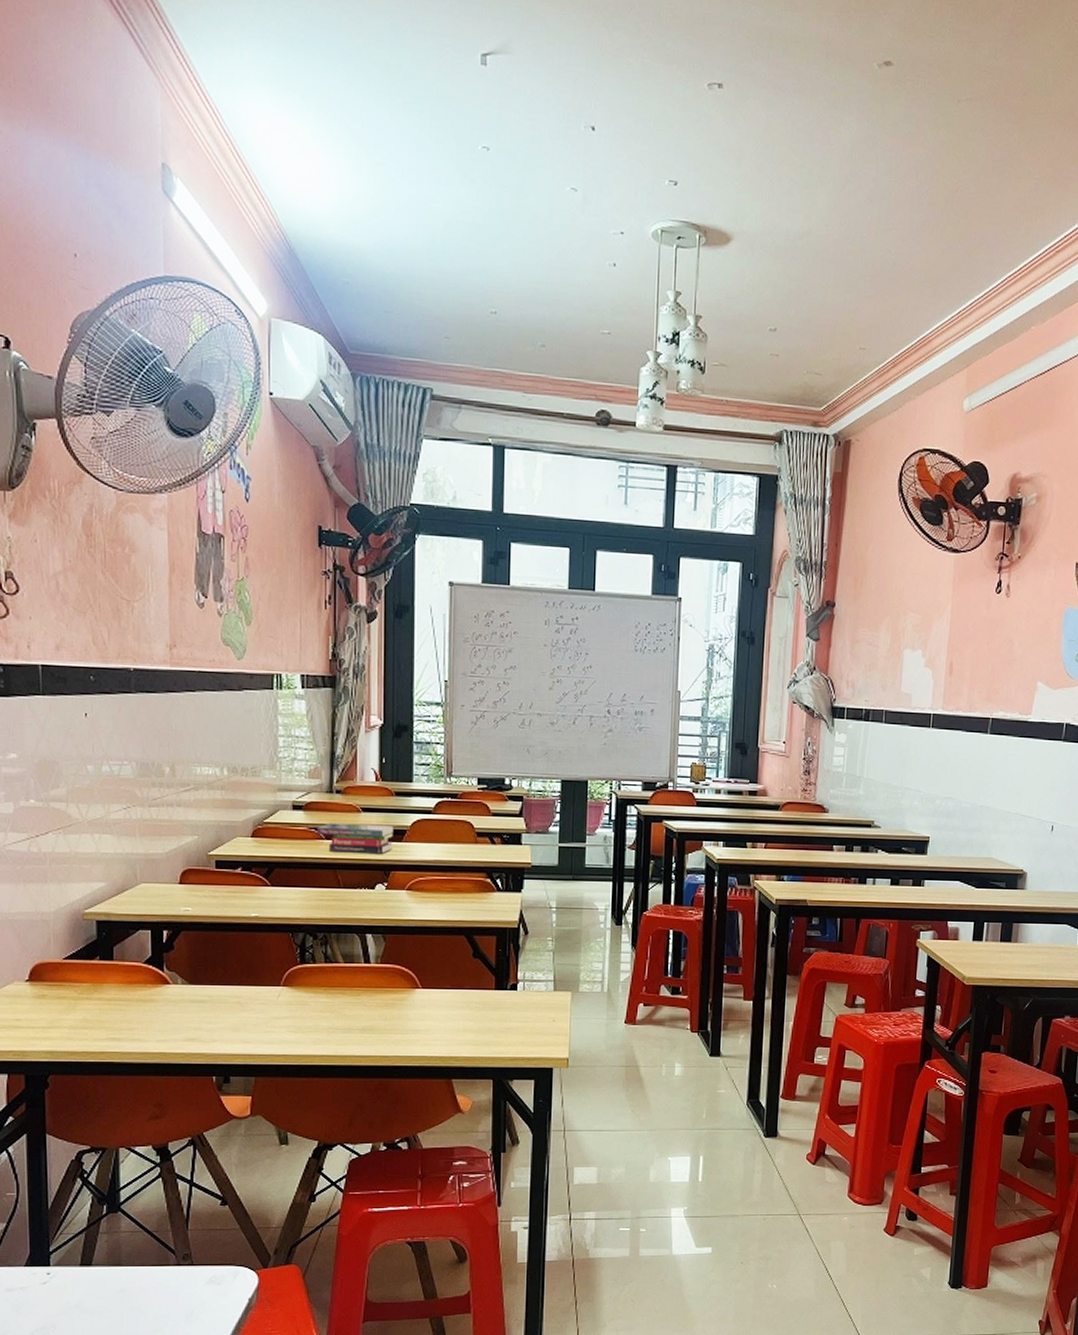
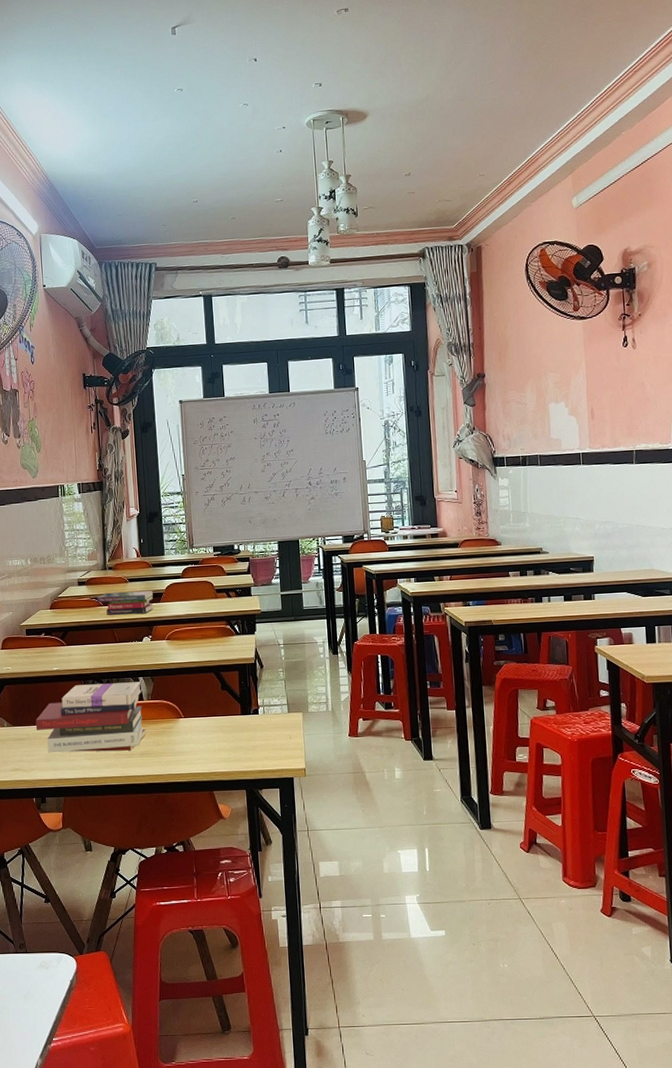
books: none [221,938,371,1024] -> present [35,682,147,753]

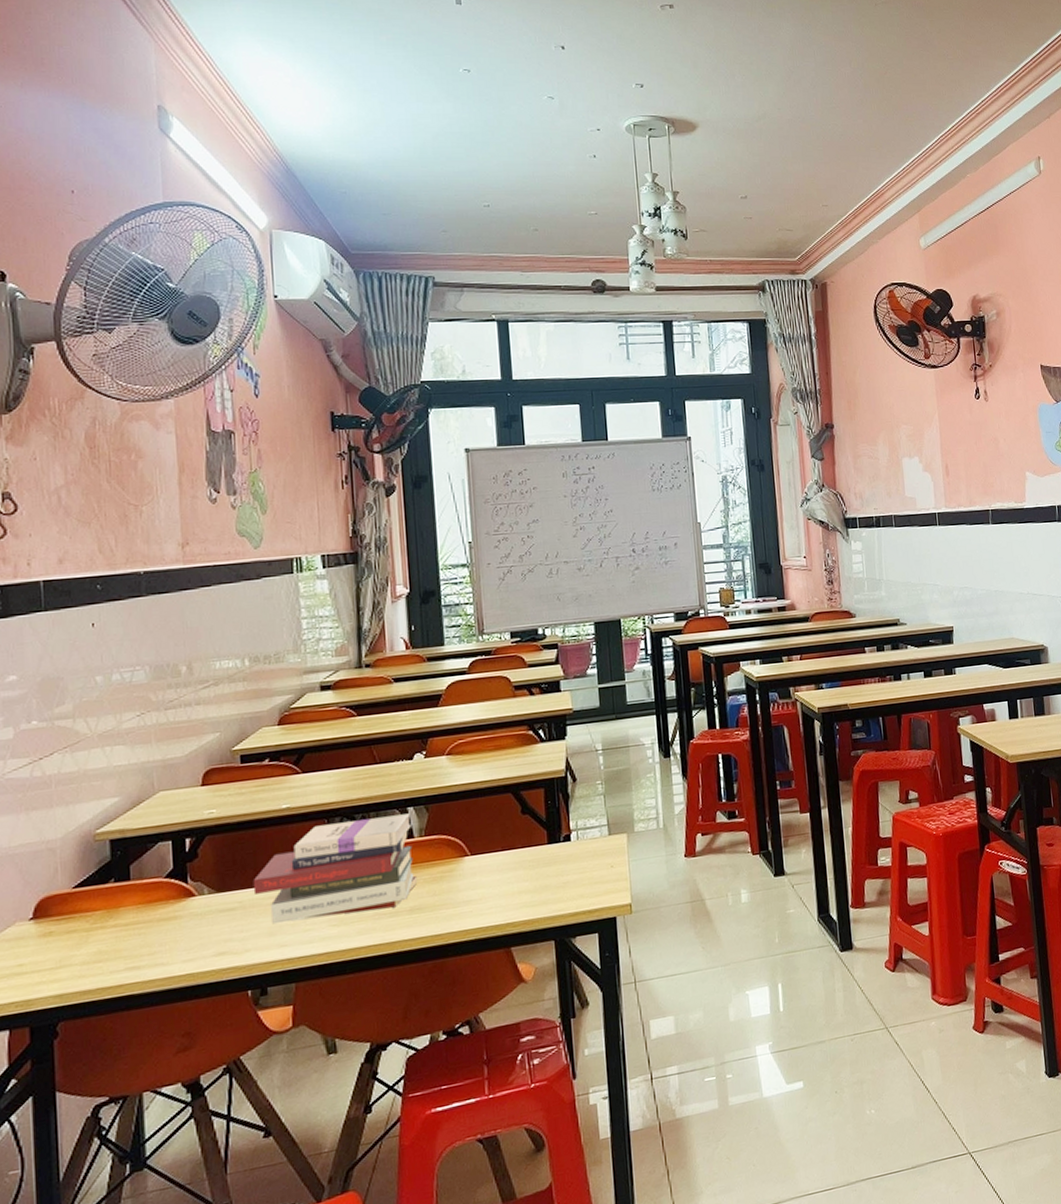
books: present [97,591,154,615] -> none [348,692,429,728]

